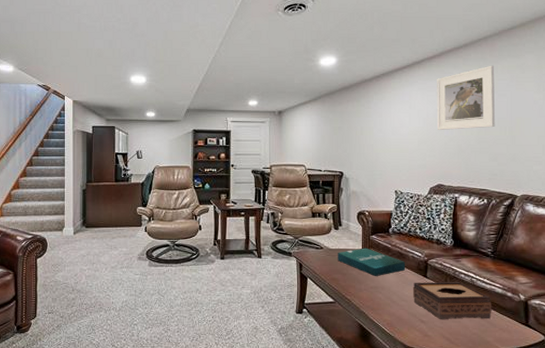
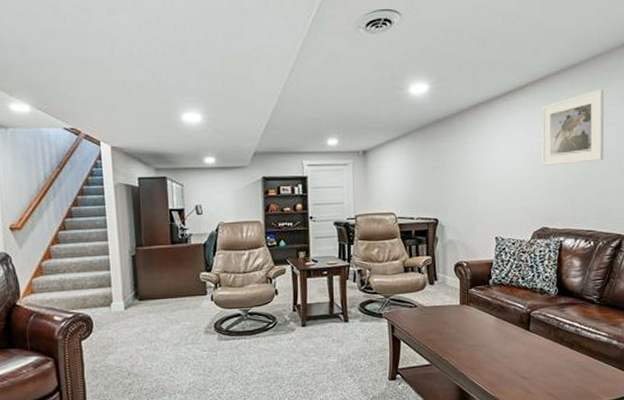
pizza box: present [338,248,406,276] -> none [433,303,507,333]
tissue box: present [412,282,492,320] -> none [514,333,597,375]

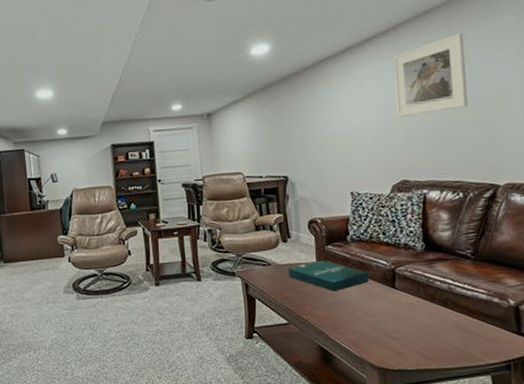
pizza box: none [433,303,507,333] -> present [288,260,370,291]

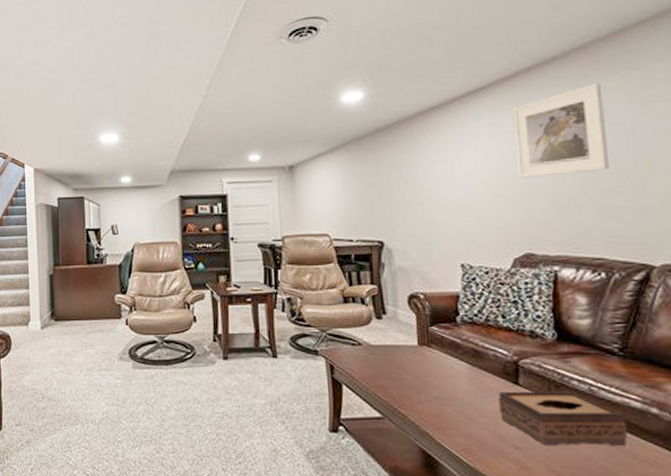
pizza box: present [288,260,370,291] -> none [383,343,486,382]
tissue box: none [379,290,476,335] -> present [497,391,628,447]

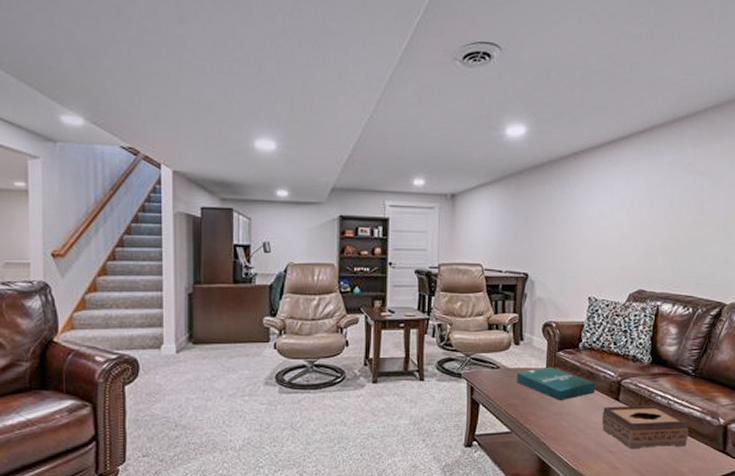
pizza box: none [383,343,486,382] -> present [517,366,596,400]
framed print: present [513,82,610,178] -> none [642,145,713,224]

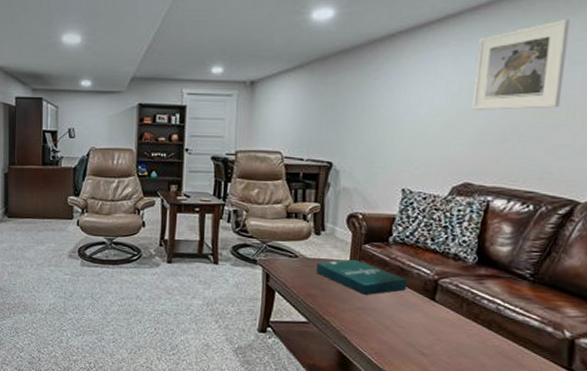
tissue box: present [601,405,689,450] -> none [412,305,523,358]
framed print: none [642,145,713,224] -> present [472,19,571,110]

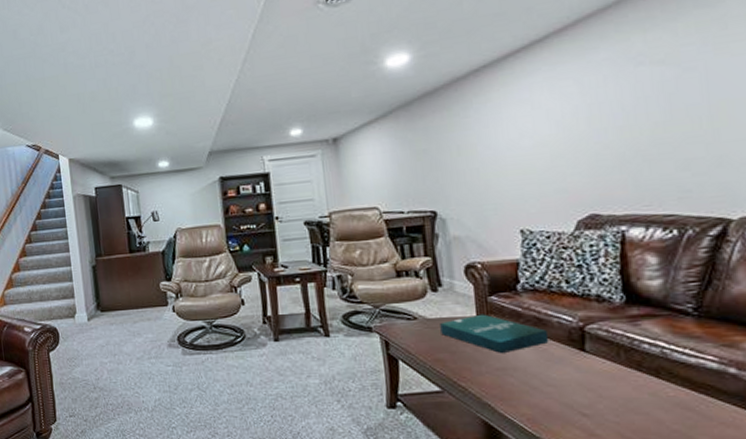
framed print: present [472,19,571,110] -> none [573,25,682,135]

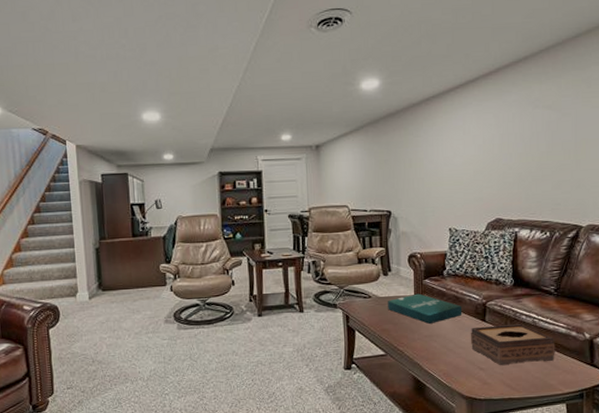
tissue box: none [563,355,703,412] -> present [470,324,555,366]

